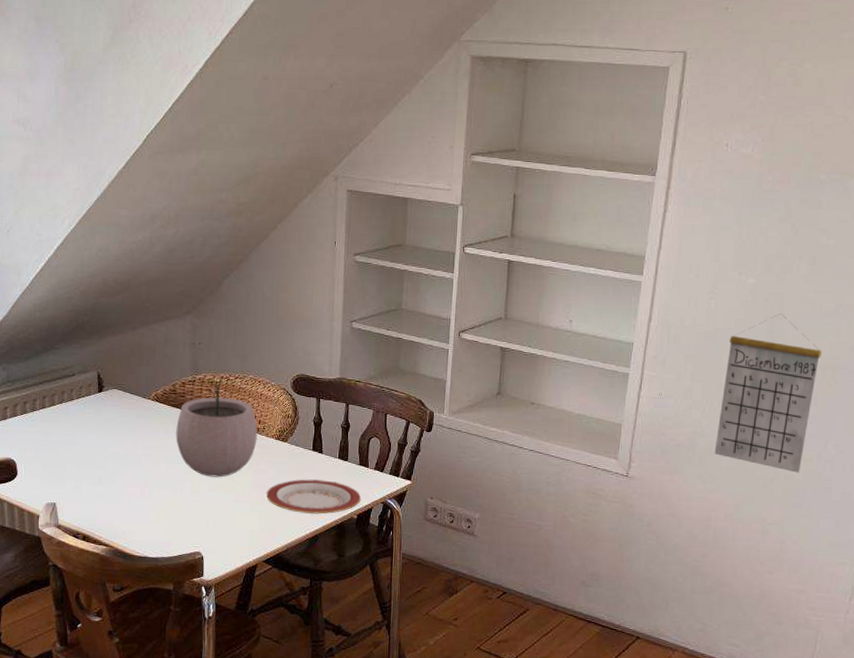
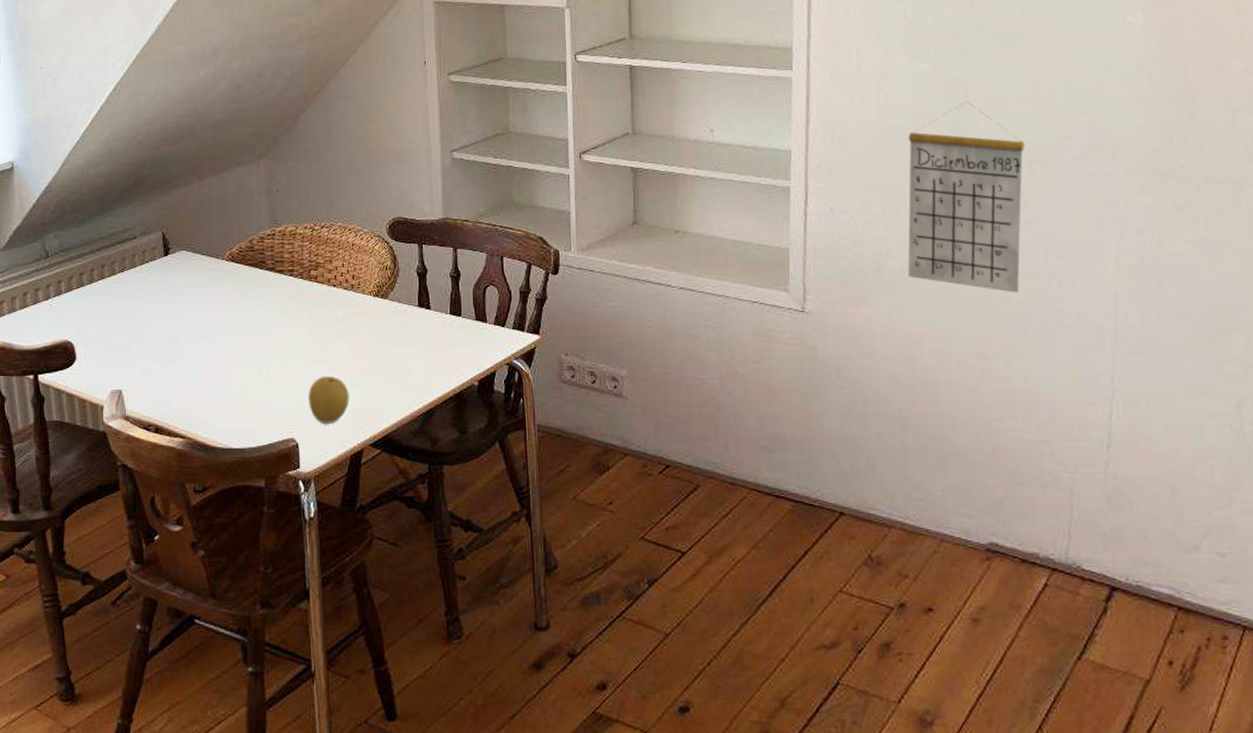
plant pot: present [176,377,258,478] -> none [256,227,352,347]
fruit: none [214,502,249,542] -> present [308,375,349,423]
plate: present [266,479,362,514] -> none [368,341,482,383]

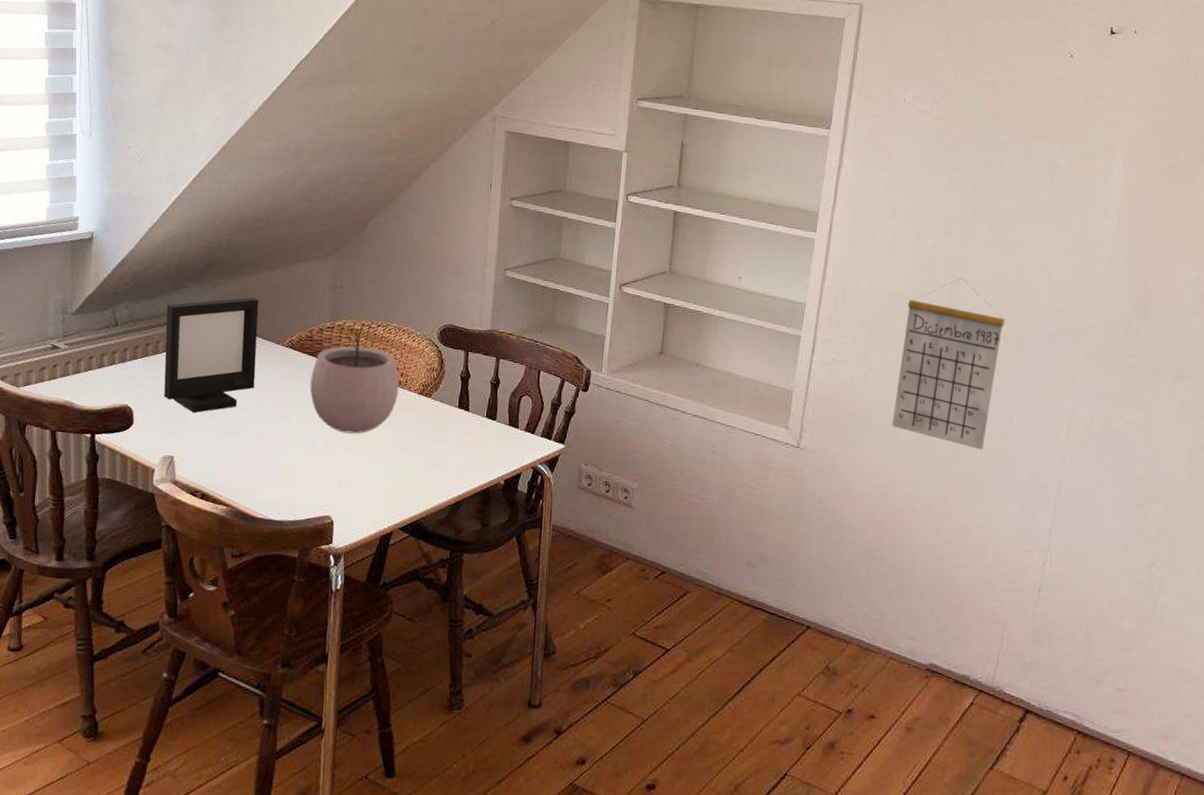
picture frame: none [97,211,198,342] -> present [163,297,259,413]
plant pot: none [256,227,352,347] -> present [310,324,399,434]
fruit: present [308,375,349,423] -> none [347,461,386,506]

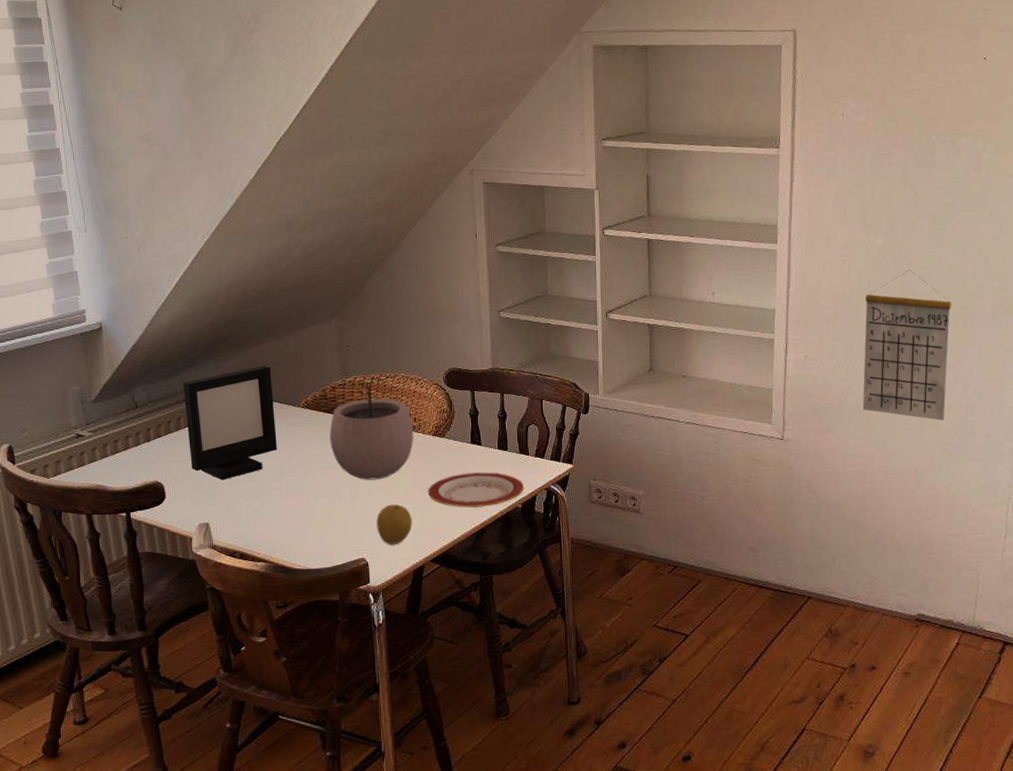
fruit: none [347,461,386,506] -> present [376,504,412,545]
plate: none [406,439,510,478] -> present [428,472,525,508]

